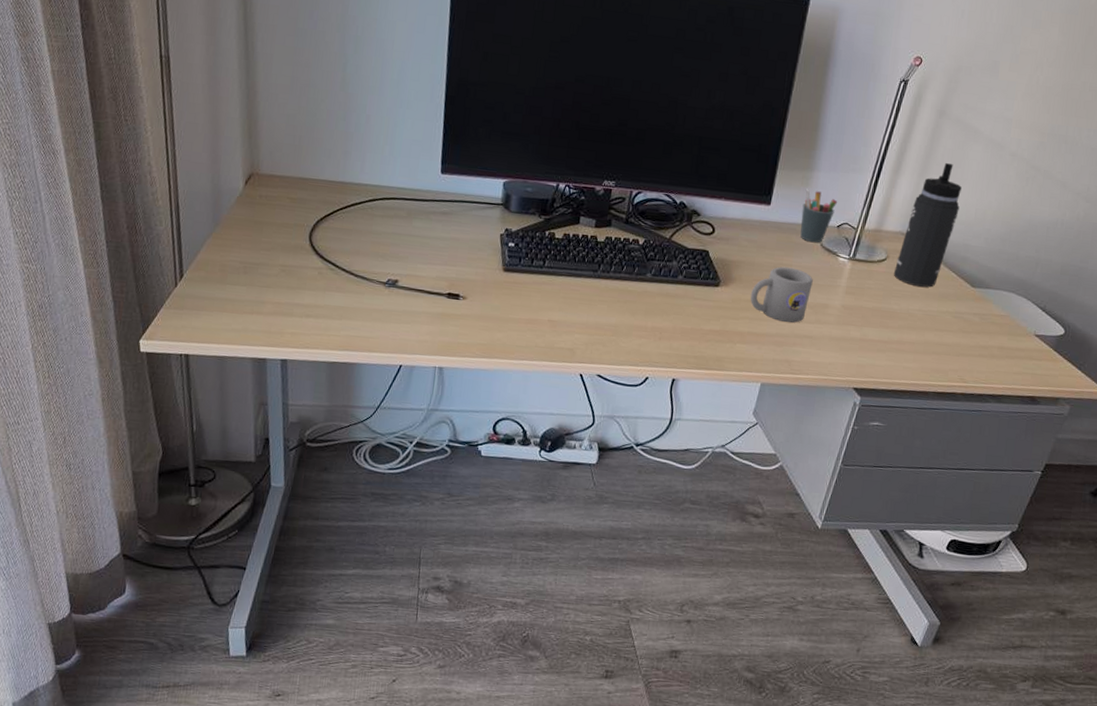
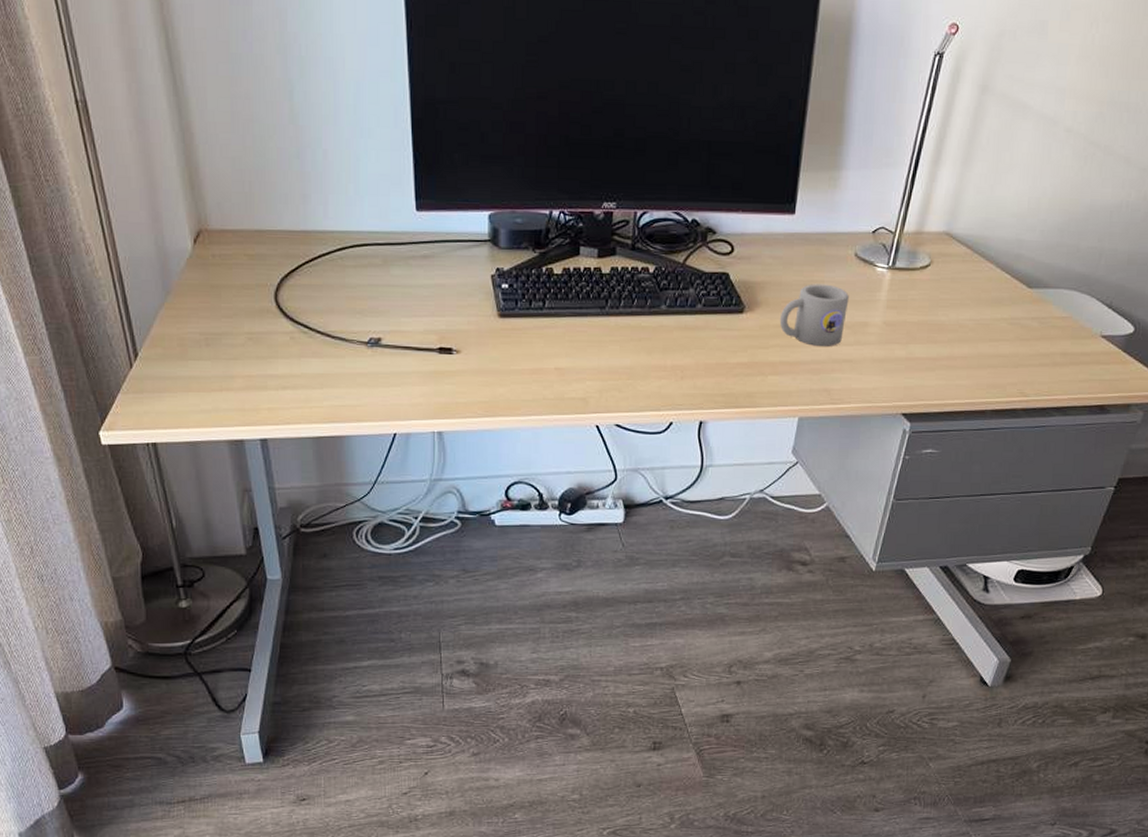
pen holder: present [800,189,838,243] -> none [830,191,871,253]
thermos bottle: present [893,162,962,287] -> none [939,146,1011,293]

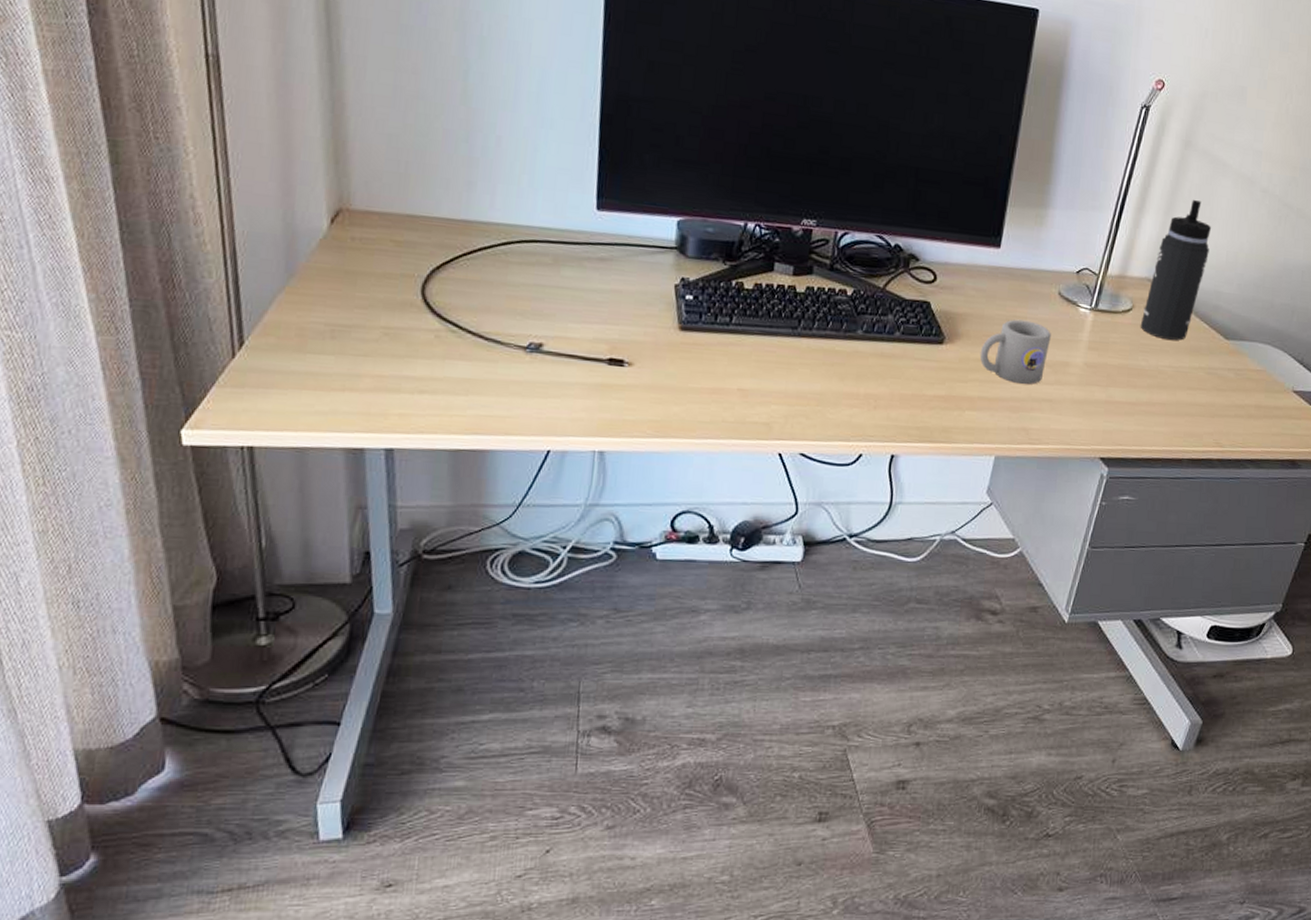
thermos bottle: none [939,146,1011,293] -> present [1140,199,1211,340]

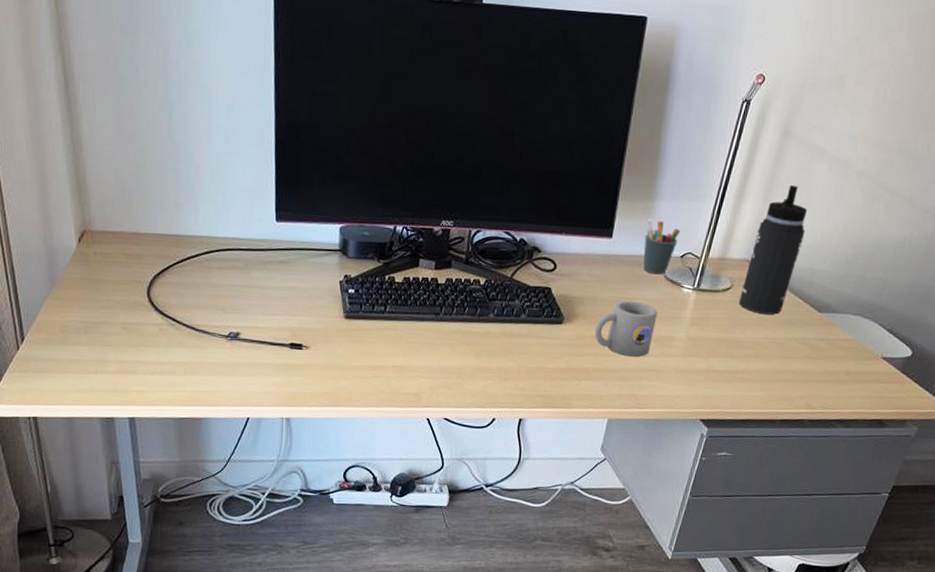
pen holder: none [1035,229,1077,292] -> present [643,219,681,275]

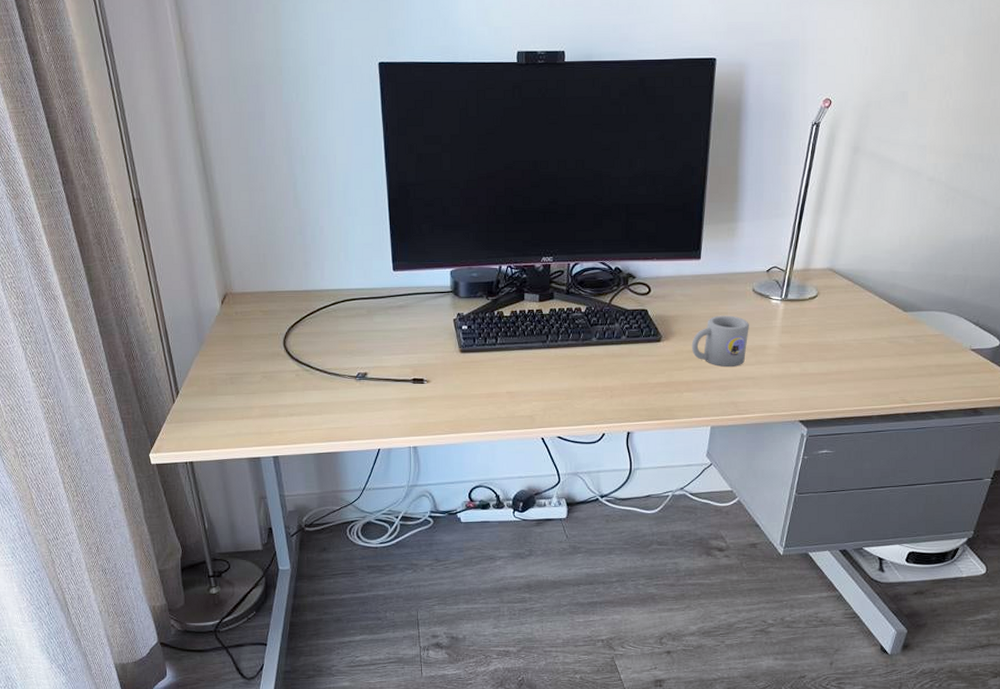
pen holder: present [643,219,681,275] -> none [731,239,765,289]
thermos bottle: present [738,184,807,315] -> none [826,196,883,317]

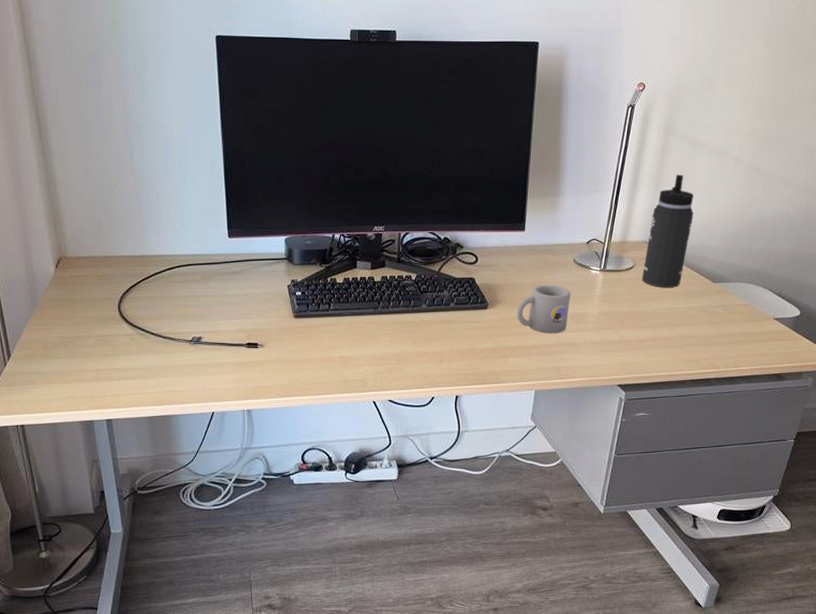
thermos bottle: none [826,196,883,317] -> present [641,174,694,287]

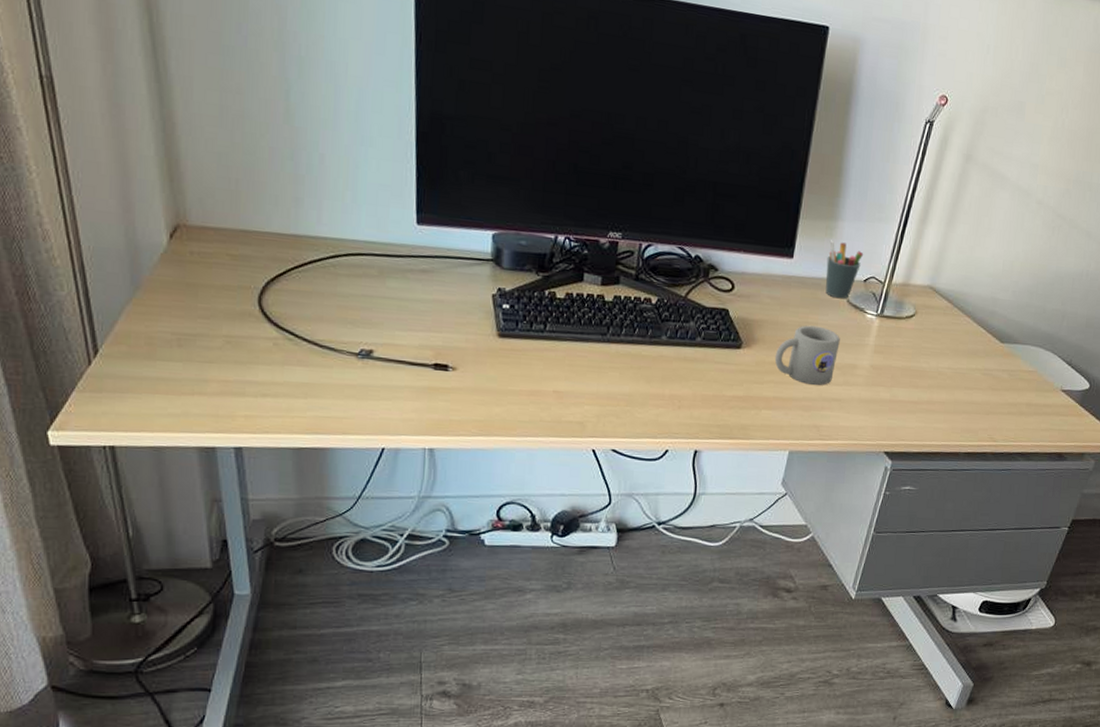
pen holder: none [553,212,585,260] -> present [825,240,864,299]
thermos bottle: present [641,174,694,287] -> none [922,210,989,344]

